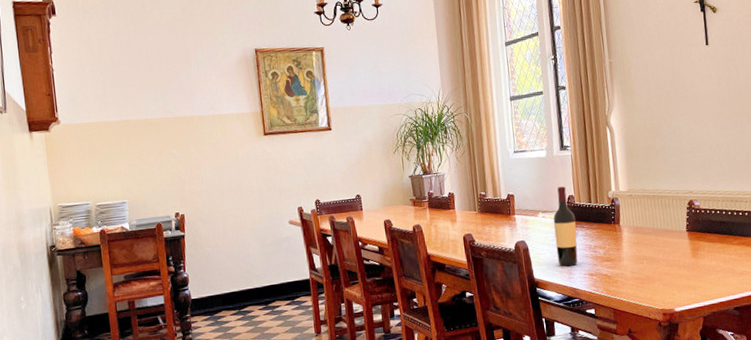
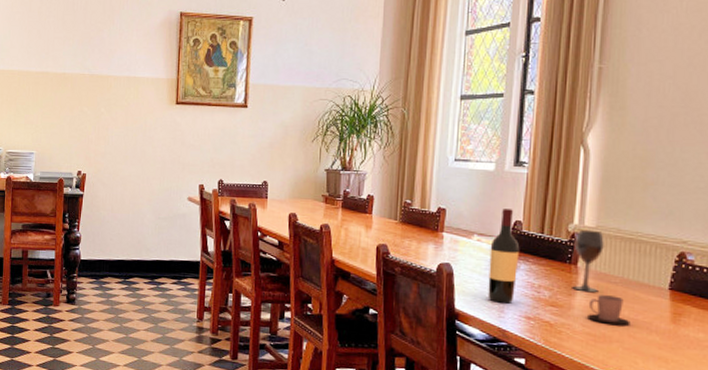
wine glass: none [615,193,638,245] -> present [572,229,606,292]
cup: none [633,244,665,267] -> present [586,295,631,325]

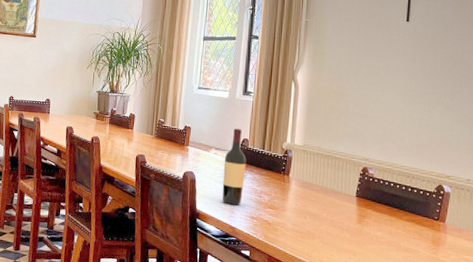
wine glass: present [572,229,606,292] -> none [285,147,310,197]
cup: present [586,295,631,325] -> none [296,200,328,225]

